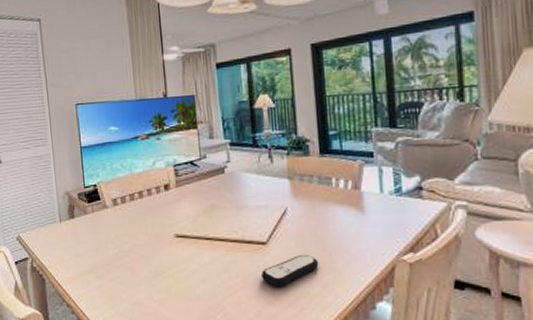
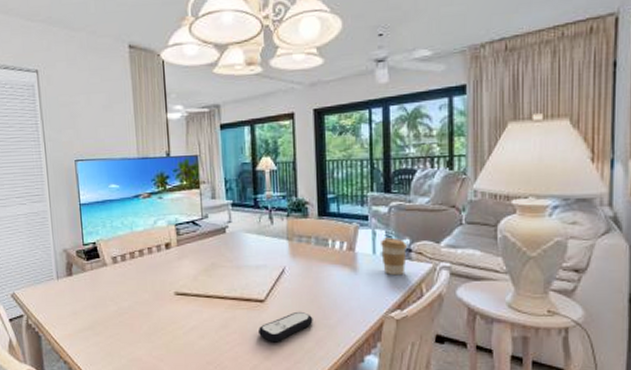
coffee cup: none [388,175,419,216] -> present [381,237,408,276]

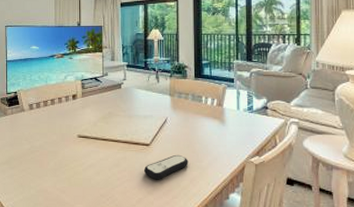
coffee cup: present [381,237,408,276] -> none [244,97,265,128]

